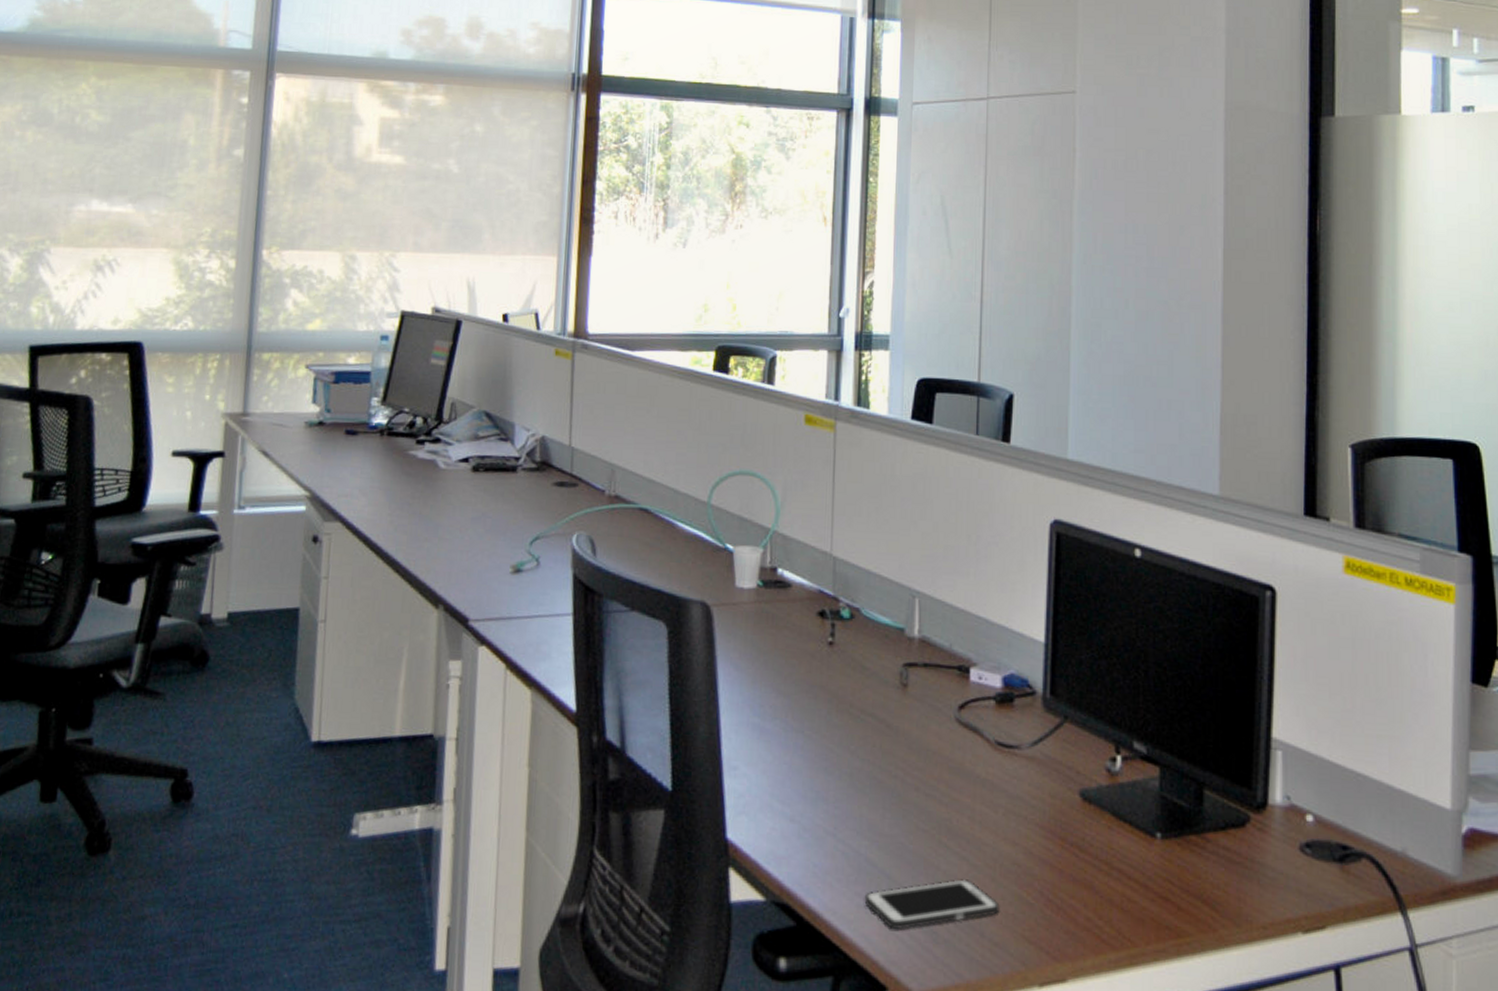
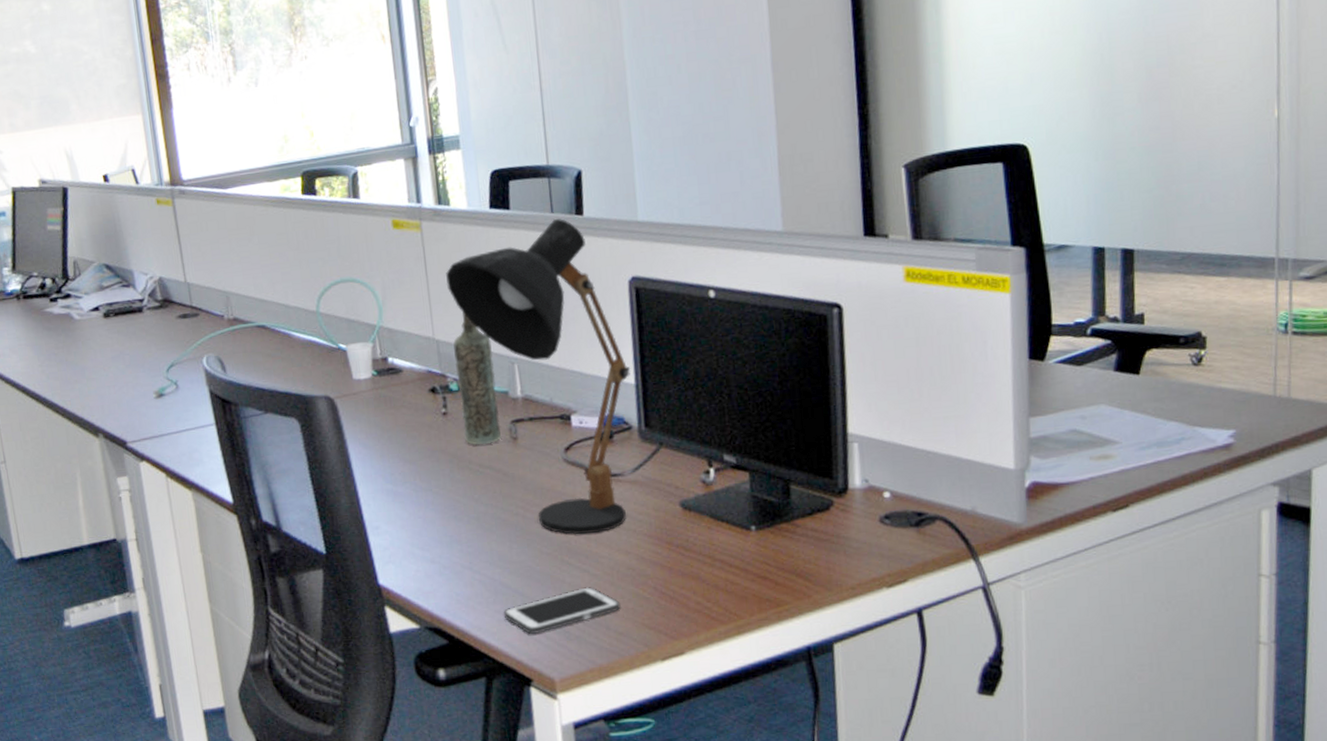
bottle: none [849,529,894,687] -> present [453,311,501,446]
desk lamp: none [854,441,1042,814] -> present [446,218,631,535]

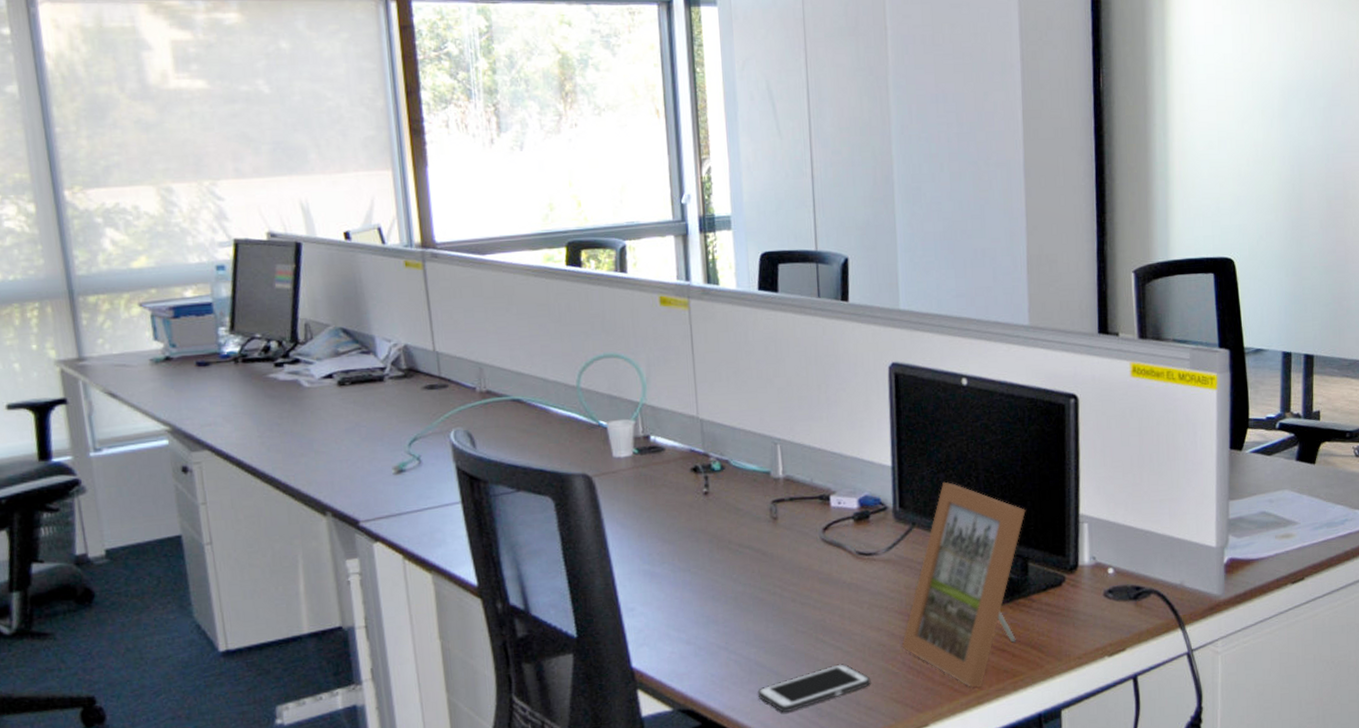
desk lamp: present [446,218,631,535] -> none [712,303,888,613]
bottle: present [453,311,501,446] -> none [717,391,762,526]
picture frame: none [653,399,785,616] -> present [902,481,1026,688]

